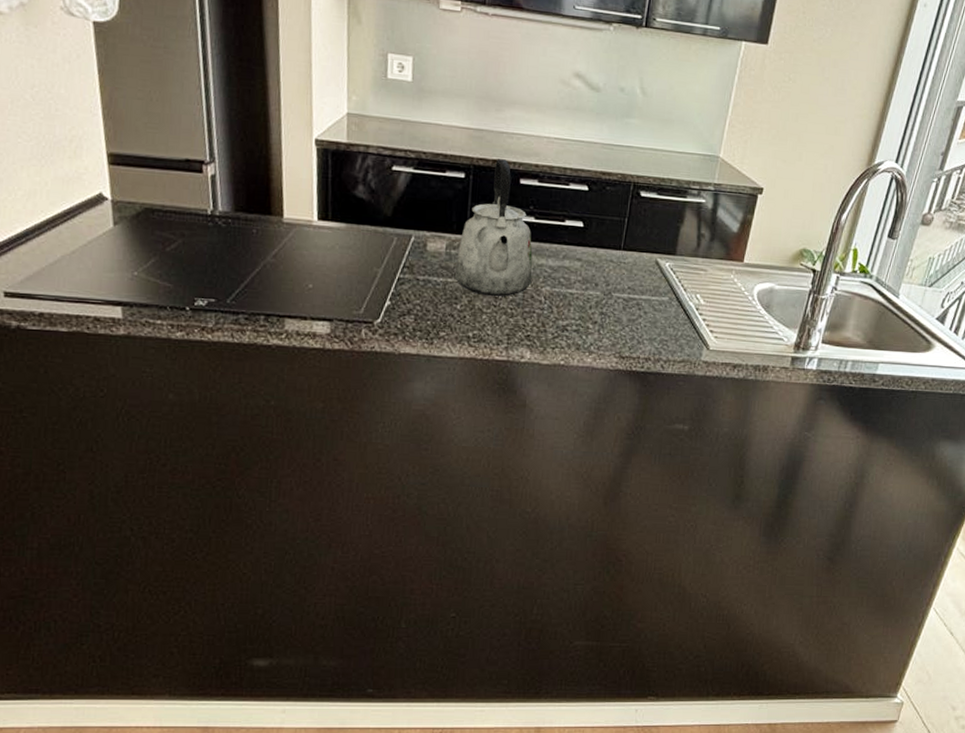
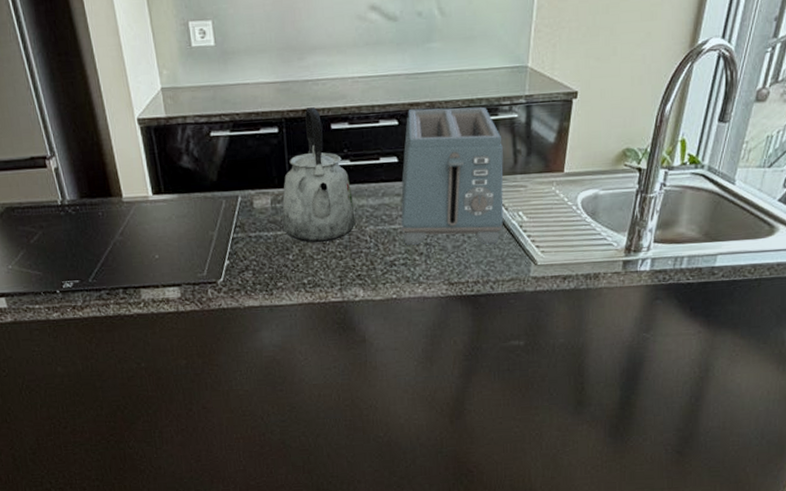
toaster: none [579,178,688,322] -> present [401,107,504,245]

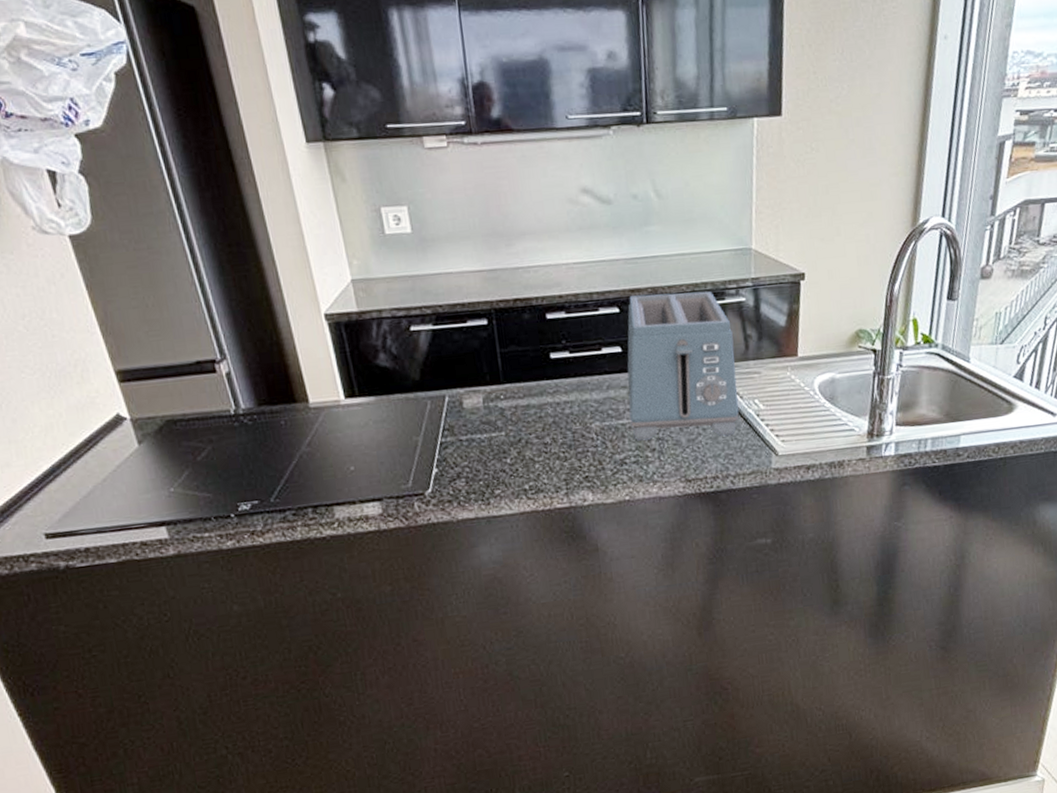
kettle: present [282,107,356,243] -> none [496,296,580,444]

